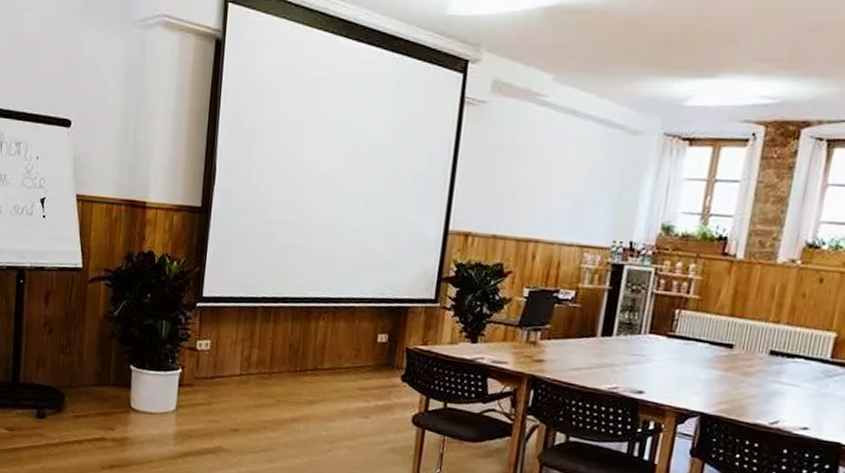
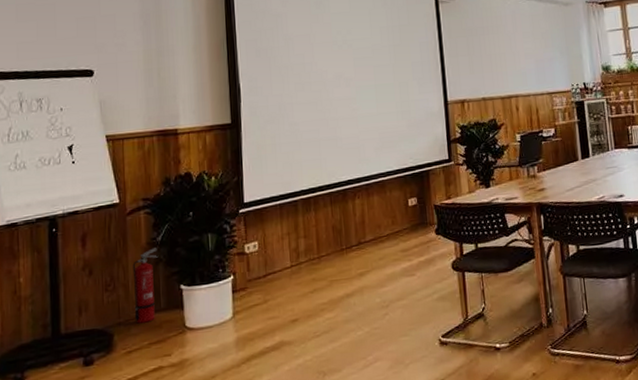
fire extinguisher: none [85,322,114,393] -> present [132,248,159,324]

